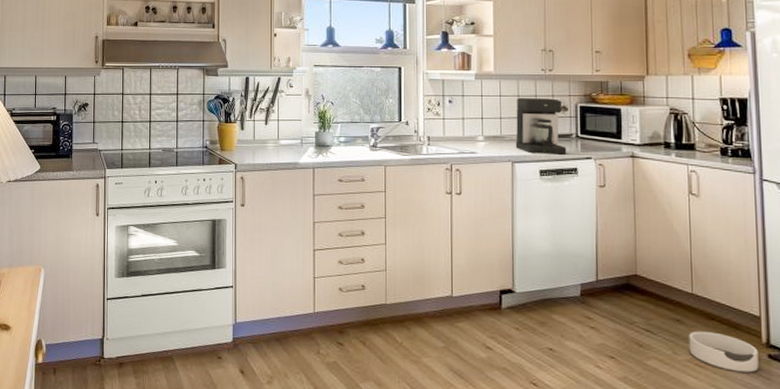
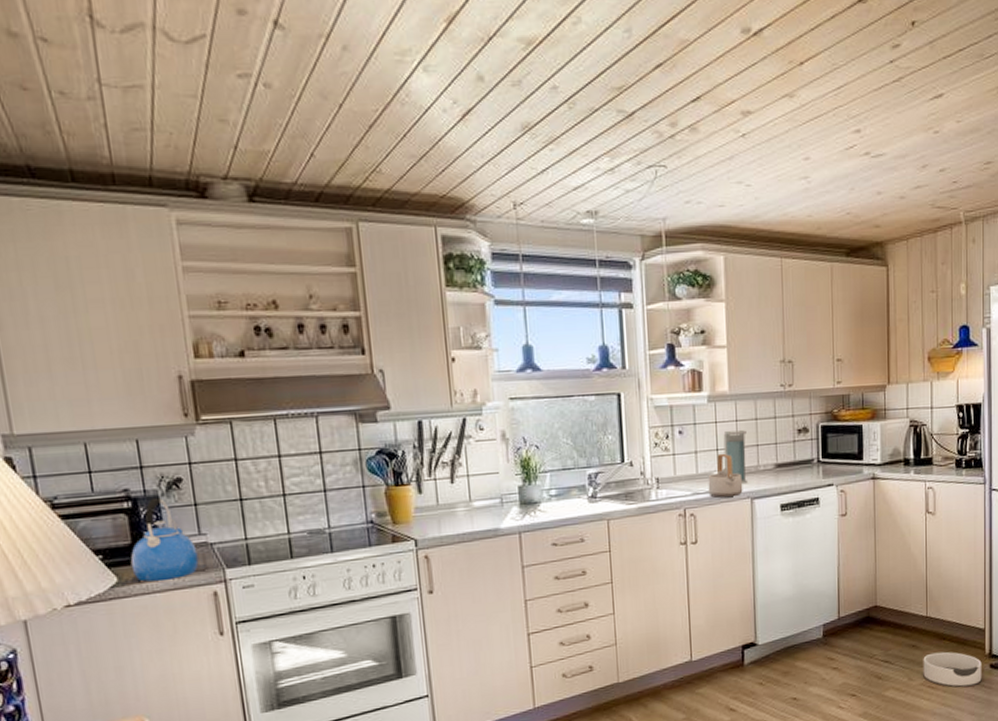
kettle: none [49,115,91,173] -> present [130,497,199,582]
teapot: none [473,121,505,159] -> present [708,453,743,498]
soap dispenser: none [488,104,509,150] -> present [723,430,747,485]
coffee maker: present [515,97,567,155] -> none [754,419,808,487]

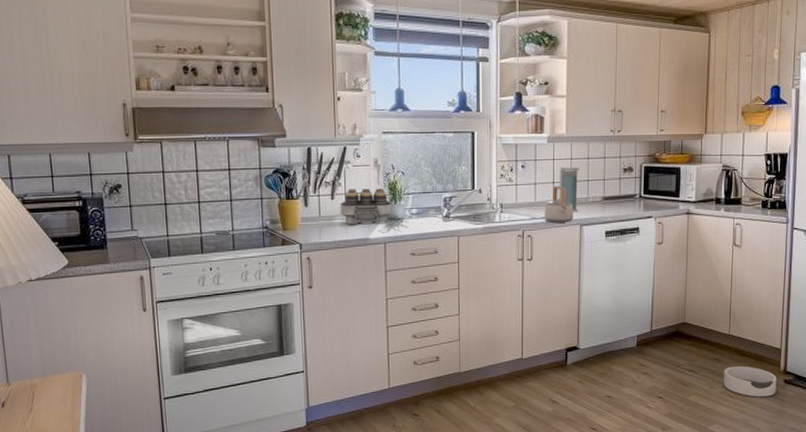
kettle: present [130,497,199,582] -> none [78,199,131,266]
spice rack: none [462,466,527,514] -> present [340,188,393,225]

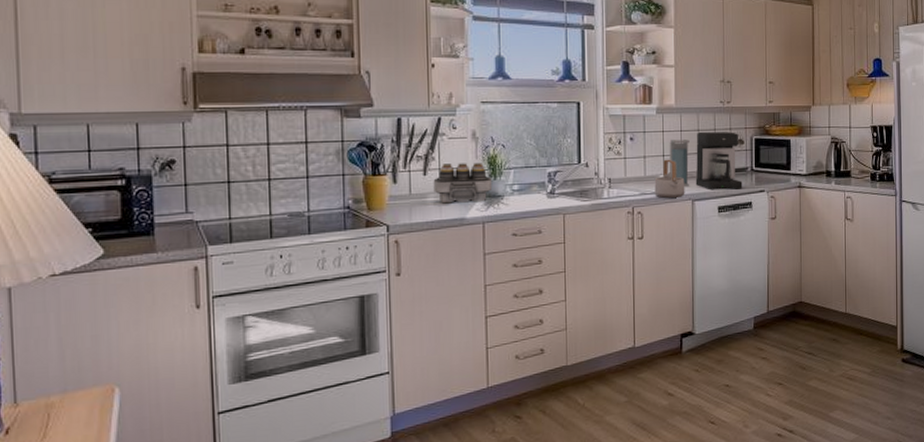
coffee maker: none [584,159,631,216] -> present [695,131,743,191]
pet bowl: present [723,366,777,398] -> none [842,345,895,380]

